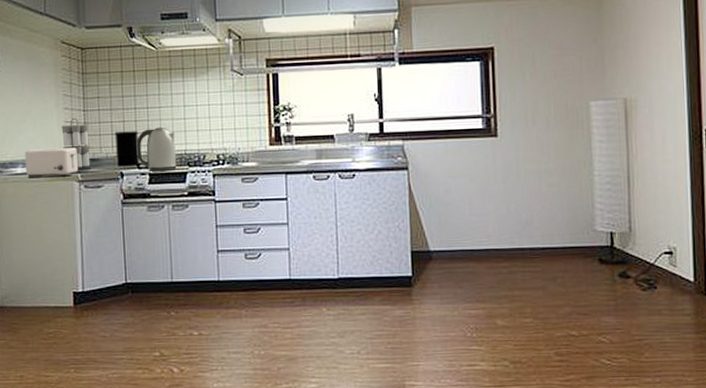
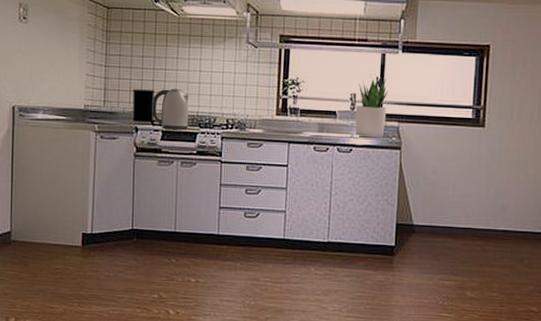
toaster: present [25,147,78,178] -> none [46,97,96,126]
spice rack: present [61,117,92,171] -> none [83,72,109,123]
planter: none [355,93,389,161] -> present [355,77,389,138]

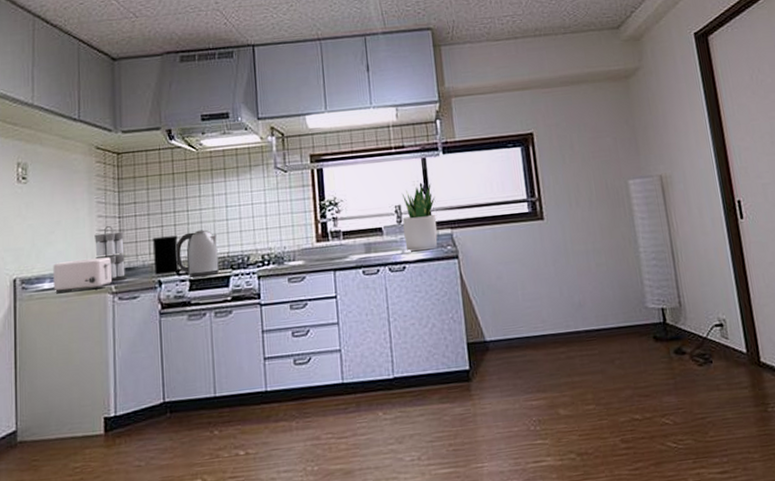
toaster: none [46,97,96,126] -> present [53,257,112,294]
spice rack: none [83,72,109,123] -> present [94,225,127,283]

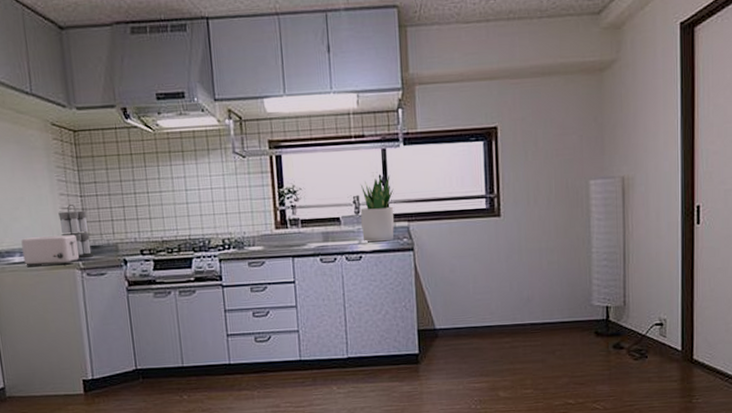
canister: present [152,235,179,276] -> none [115,216,143,255]
kettle: present [175,229,219,278] -> none [138,212,182,258]

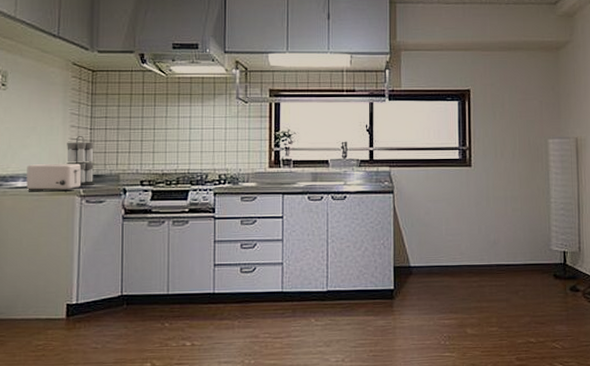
planter: present [360,175,395,242] -> none [348,125,378,184]

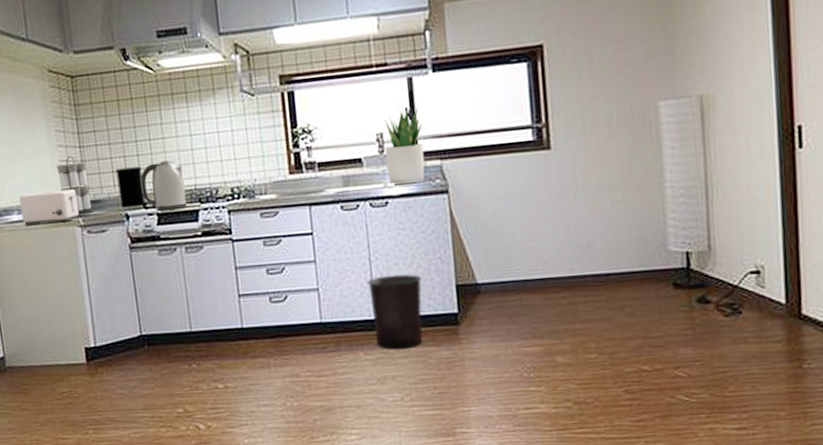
canister: none [120,150,143,184] -> present [115,166,146,209]
kettle: none [141,147,179,189] -> present [140,160,187,212]
waste bin: none [323,255,368,317] -> present [366,274,423,350]
planter: none [348,125,378,184] -> present [383,107,425,186]

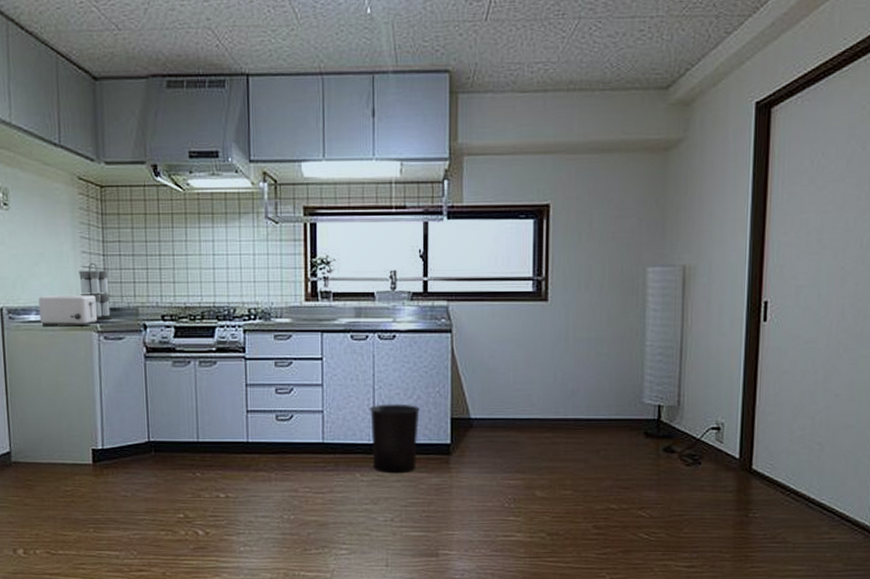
canister: present [115,166,146,209] -> none [137,280,164,319]
kettle: present [140,160,187,212] -> none [161,276,205,325]
planter: present [383,107,425,186] -> none [397,250,434,321]

